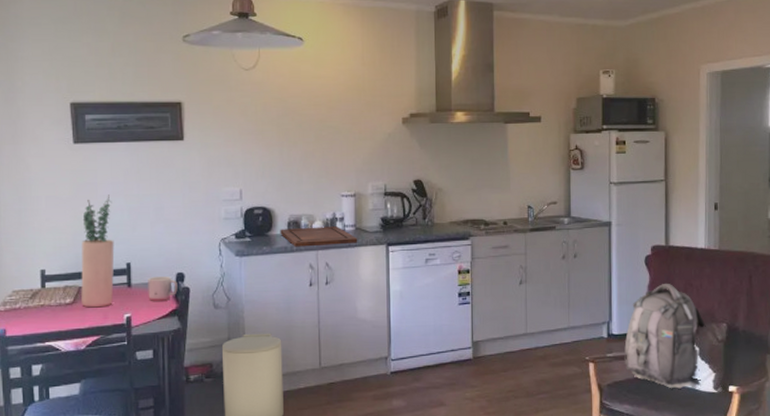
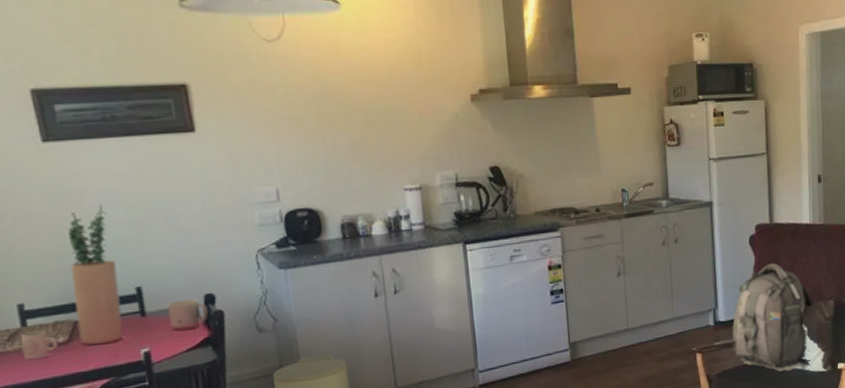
mug: none [39,292,65,316] -> present [20,330,57,361]
cutting board: present [280,226,358,247] -> none [332,225,429,253]

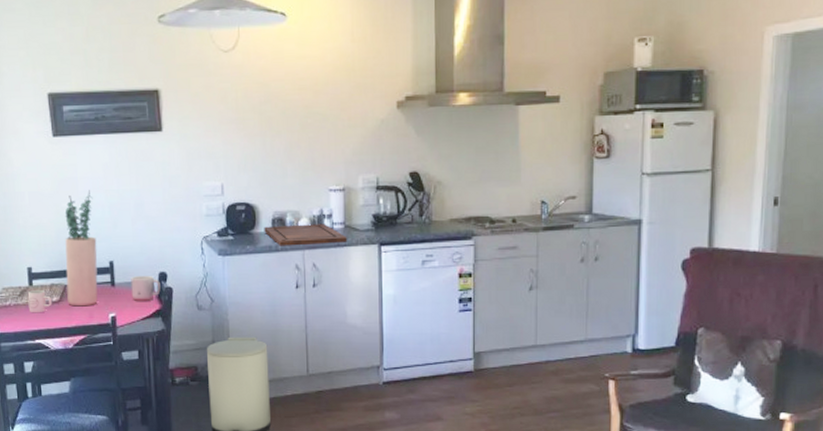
cutting board: none [332,225,429,253] -> present [264,224,348,246]
backpack: present [731,263,813,372] -> none [650,293,755,413]

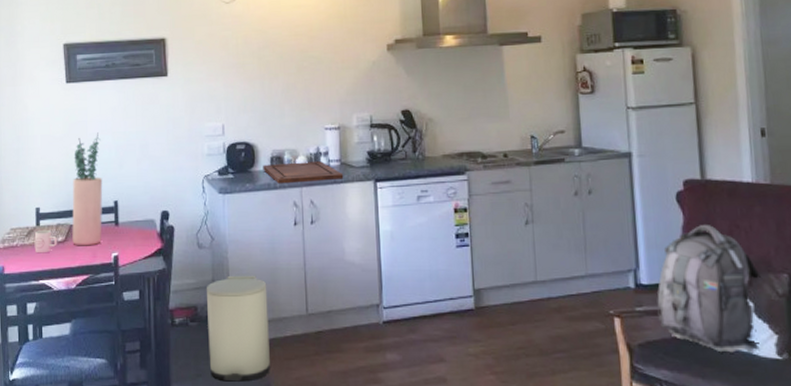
mug: present [131,275,162,301] -> none [134,214,164,240]
backpack: none [650,293,755,413] -> present [657,225,761,353]

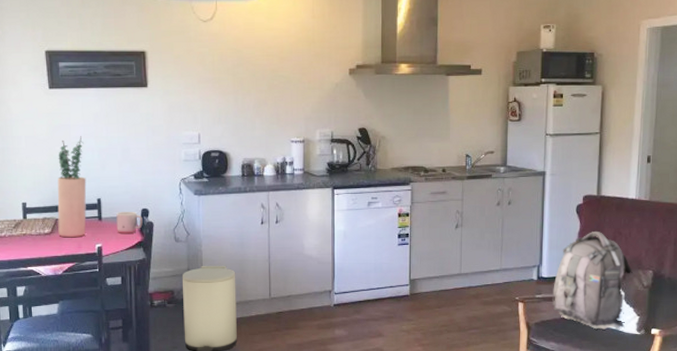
mug: present [34,230,57,254] -> none [21,223,44,243]
mug: none [134,214,164,240] -> present [116,211,144,233]
cutting board: present [263,161,344,184] -> none [235,170,306,188]

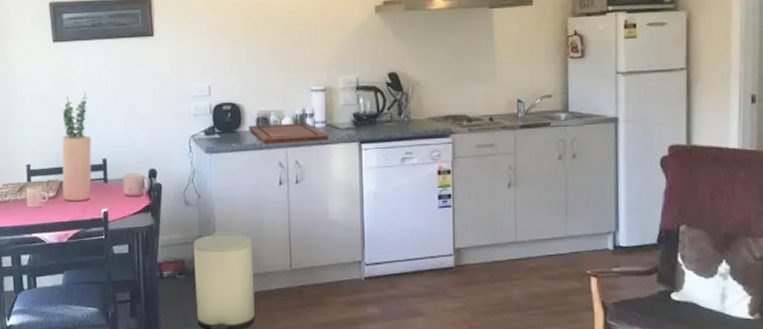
mug: none [21,223,44,243] -> present [26,186,48,208]
cutting board: none [235,170,306,188] -> present [249,123,329,144]
backpack: present [551,232,633,330] -> none [633,190,739,312]

